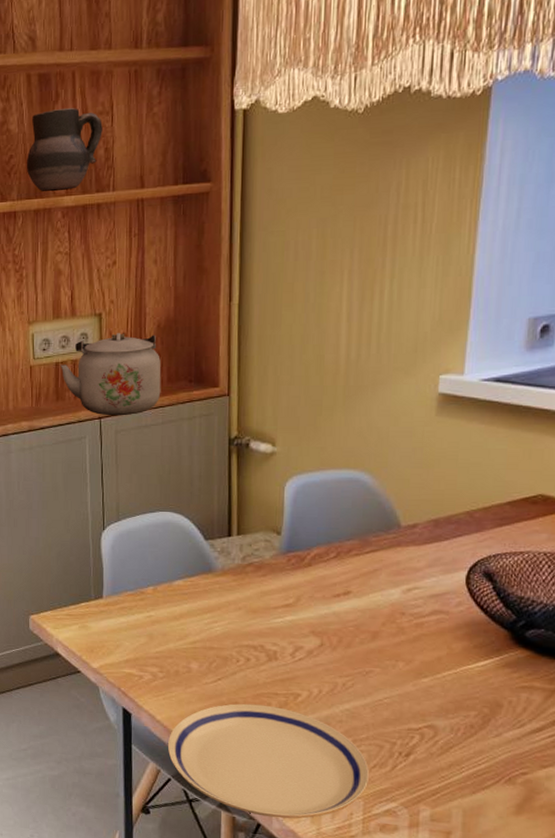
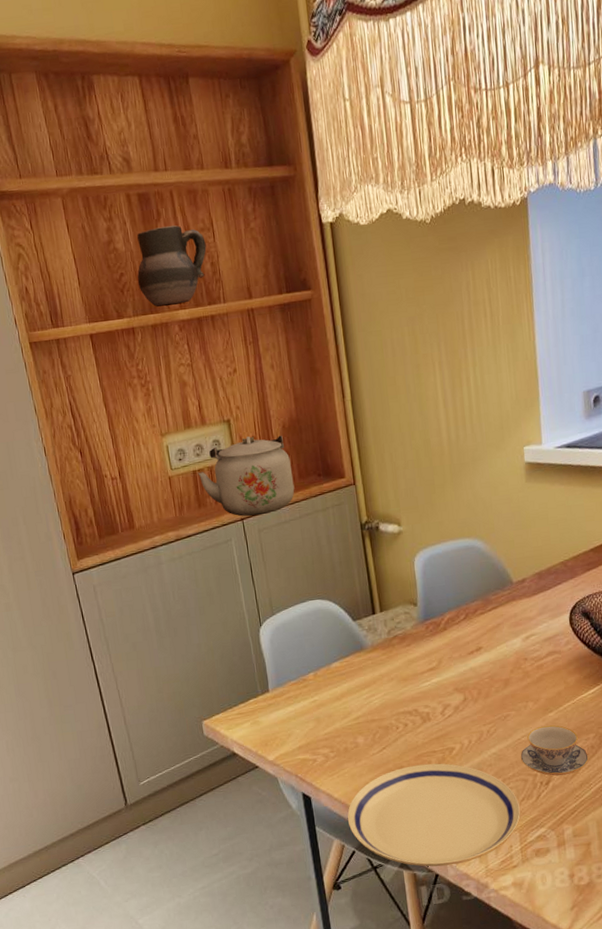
teacup: none [378,691,465,751] -> present [520,725,589,776]

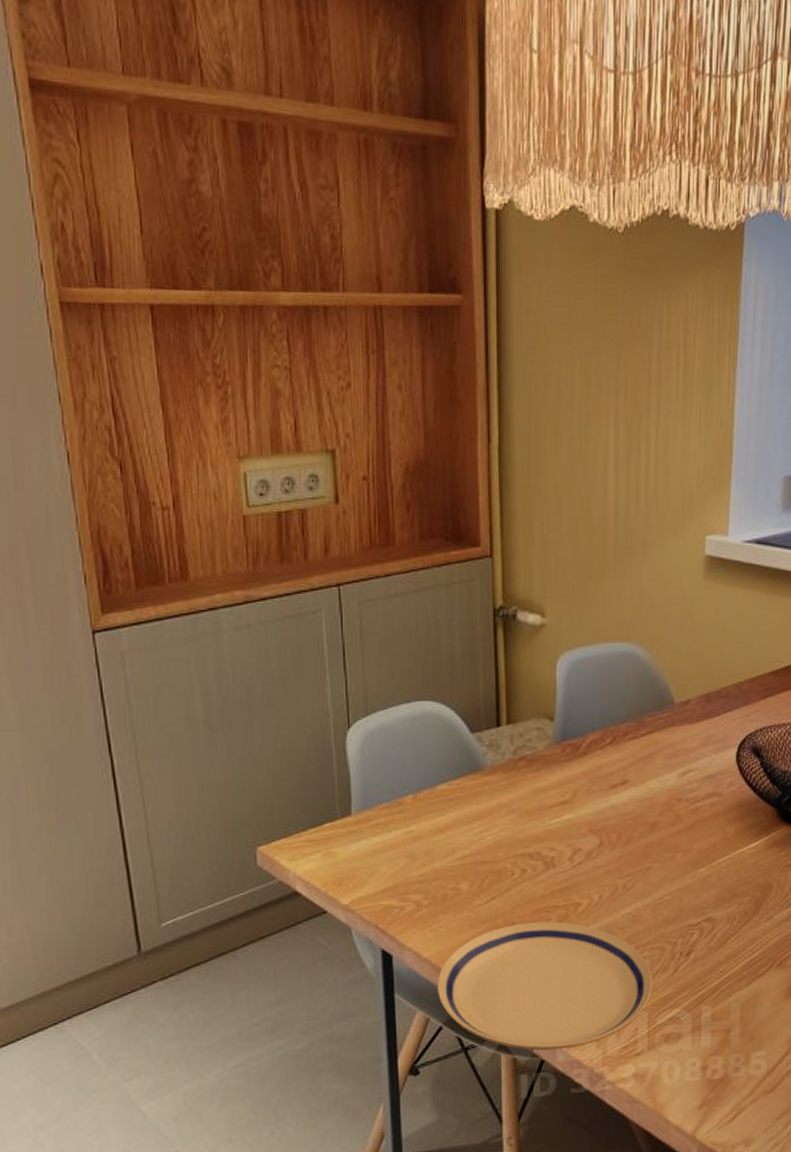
ceramic jug: present [137,225,207,307] -> none [225,173,327,285]
kettle: present [198,435,295,517] -> none [284,476,413,582]
teacup: present [520,725,589,776] -> none [660,883,740,946]

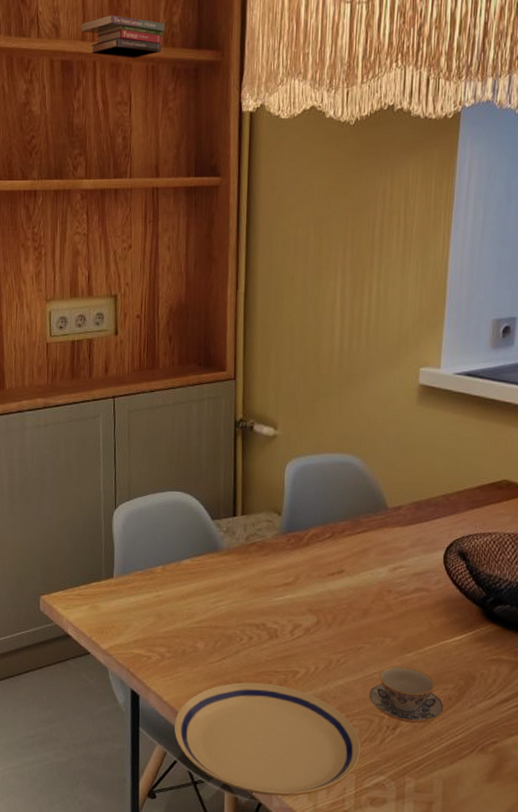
books: none [262,60,380,126] -> present [81,14,165,58]
teacup: none [660,883,740,946] -> present [369,665,444,723]

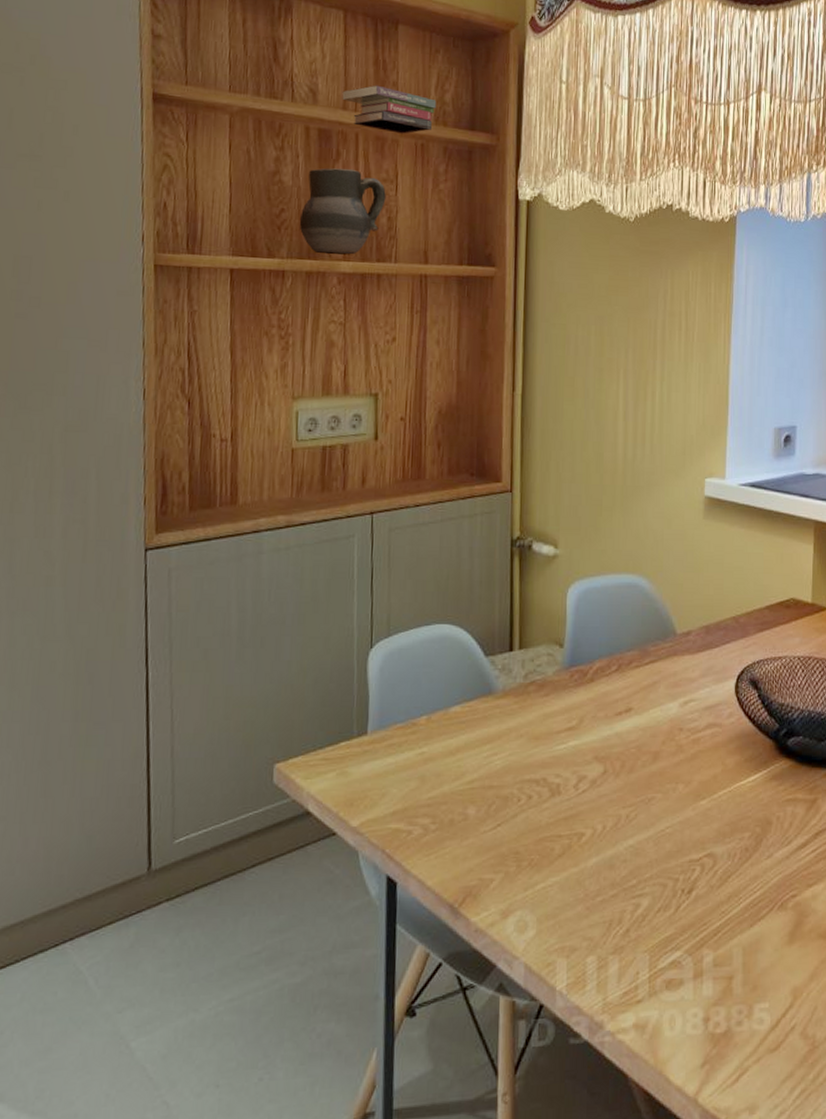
ceramic jug: none [47,96,121,174] -> present [299,168,386,256]
plate: present [174,682,360,797] -> none [439,851,654,994]
teacup: present [369,665,444,723] -> none [661,816,741,883]

